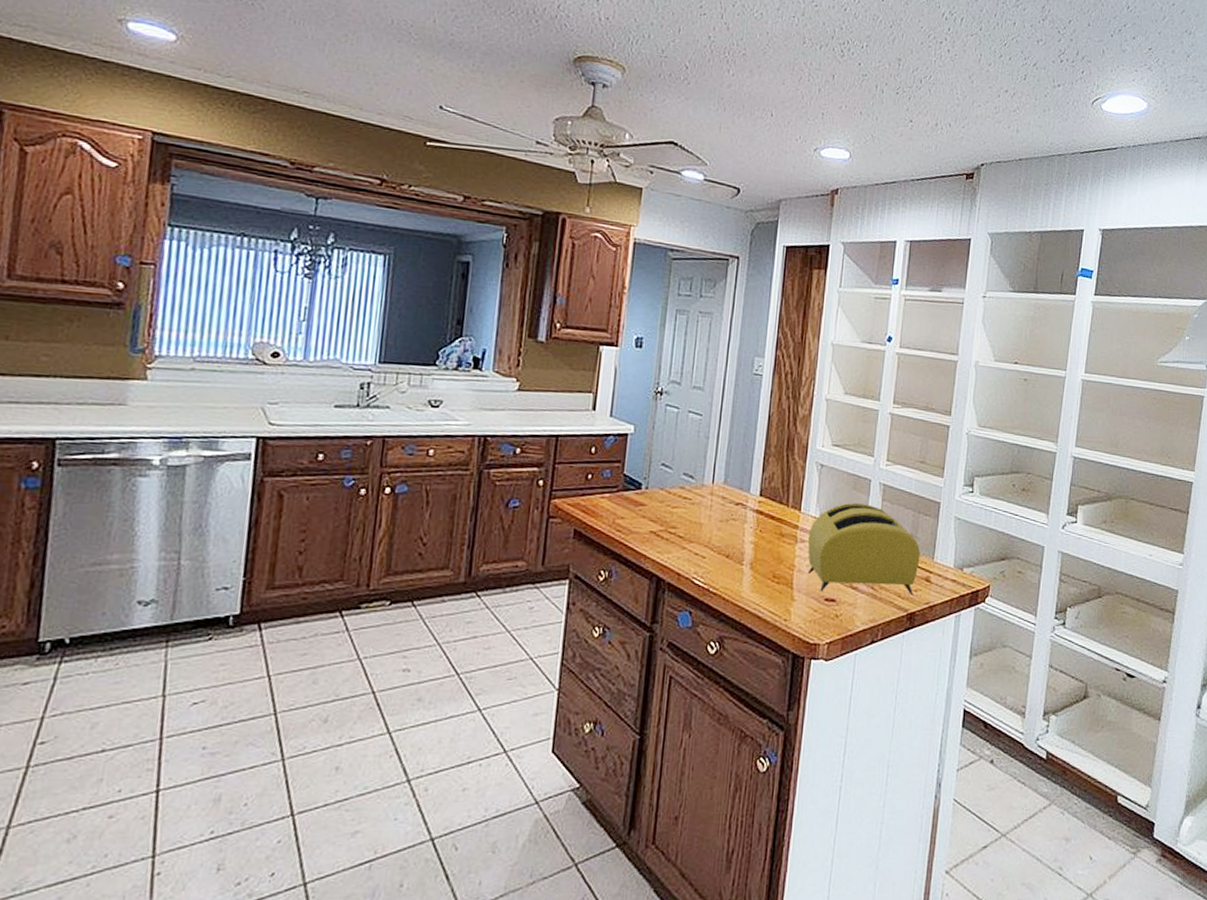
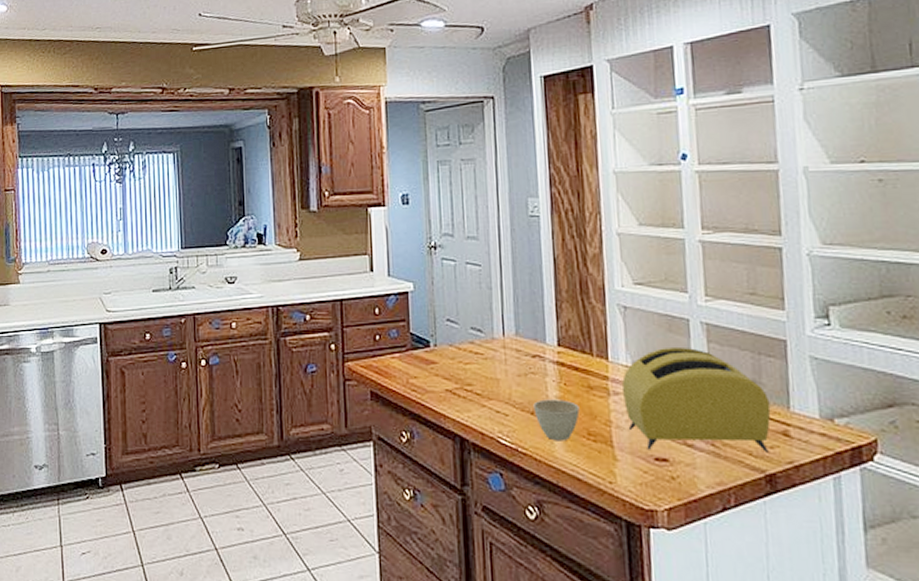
cup: none [729,544,770,583] -> present [533,399,580,441]

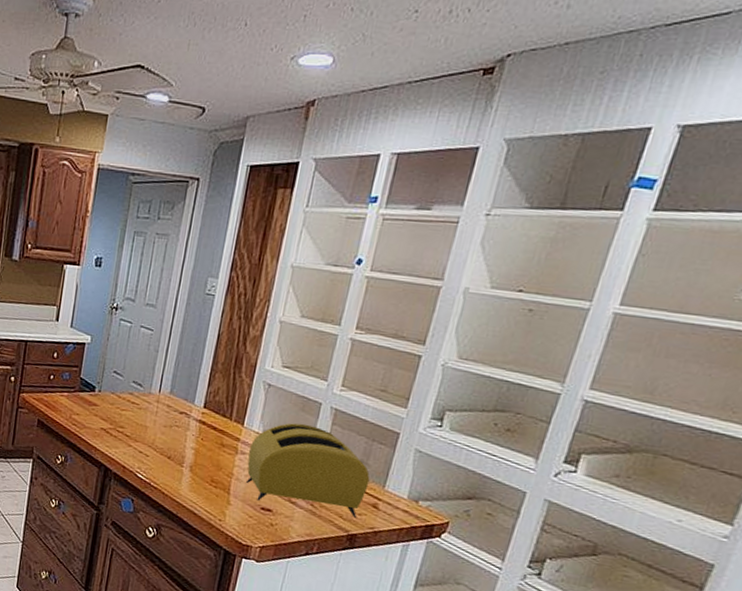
cup: present [533,399,580,441] -> none [171,448,210,483]

